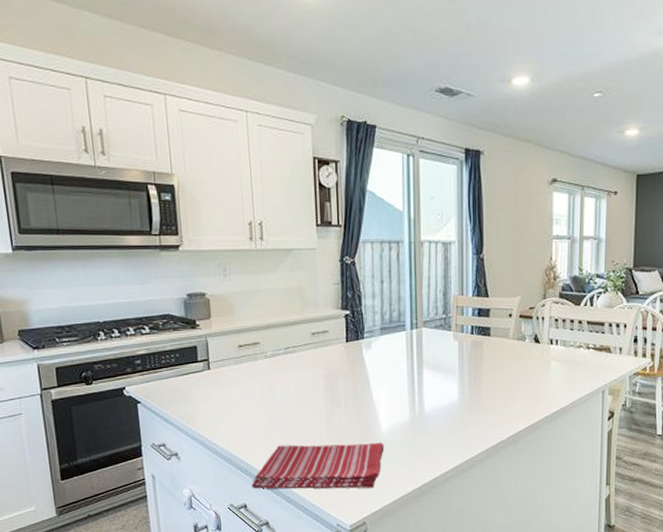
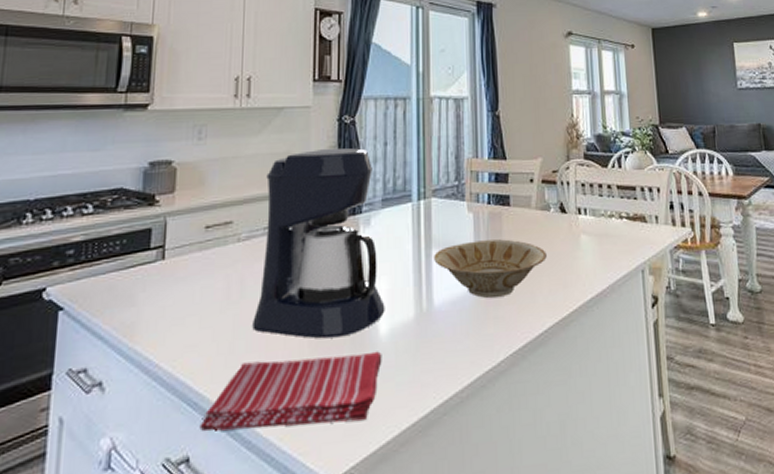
coffee maker: none [283,284,386,432] -> present [252,148,385,339]
bowl: none [425,363,520,408] -> present [434,239,547,299]

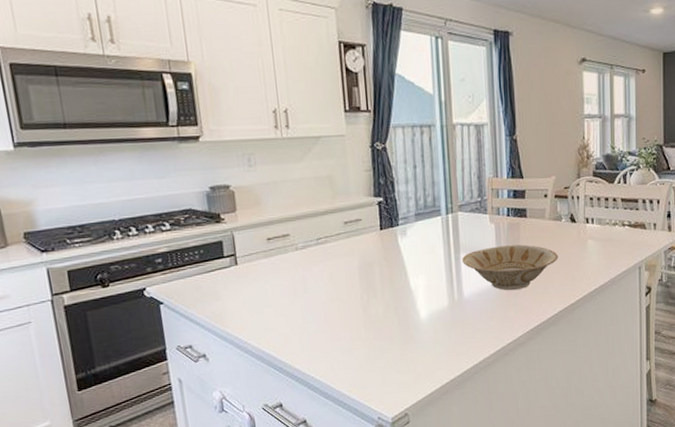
dish towel: present [199,351,382,432] -> none [286,330,424,387]
coffee maker: present [252,148,385,339] -> none [313,171,424,322]

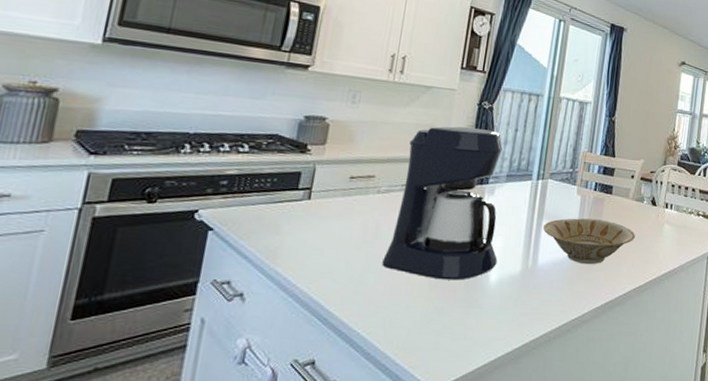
coffee maker: none [313,171,424,322] -> present [382,126,503,280]

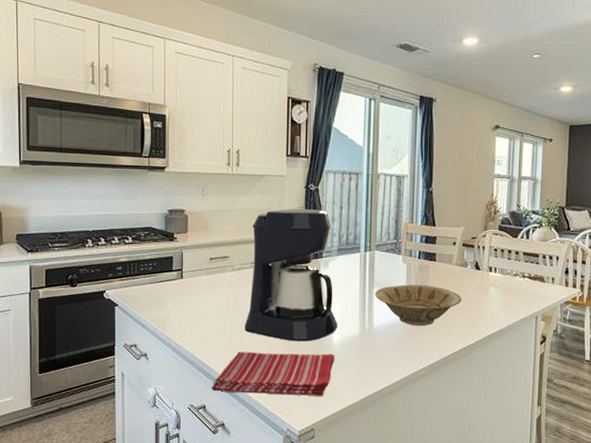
dish towel: none [326,291,490,346] -> present [211,351,335,396]

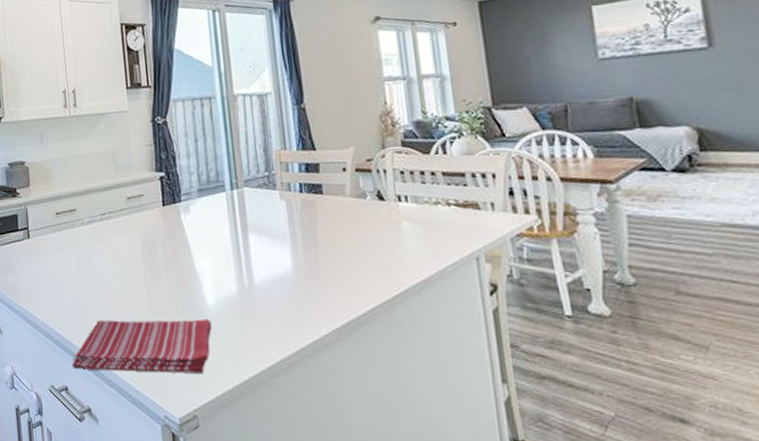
coffee maker: present [245,208,338,342] -> none [98,145,211,306]
bowl: present [375,285,462,326] -> none [251,225,366,279]

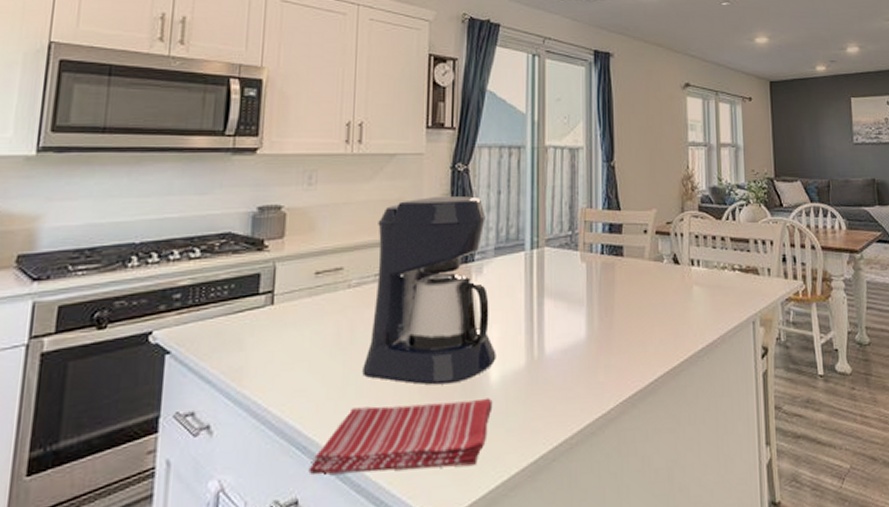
coffee maker: none [98,145,211,306] -> present [362,195,496,385]

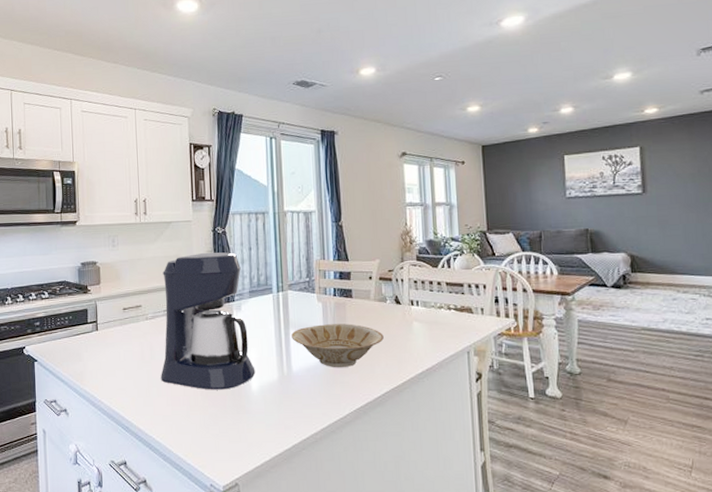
dish towel: present [308,398,493,476] -> none [131,401,255,448]
bowl: none [546,289,659,348] -> present [291,323,384,368]

